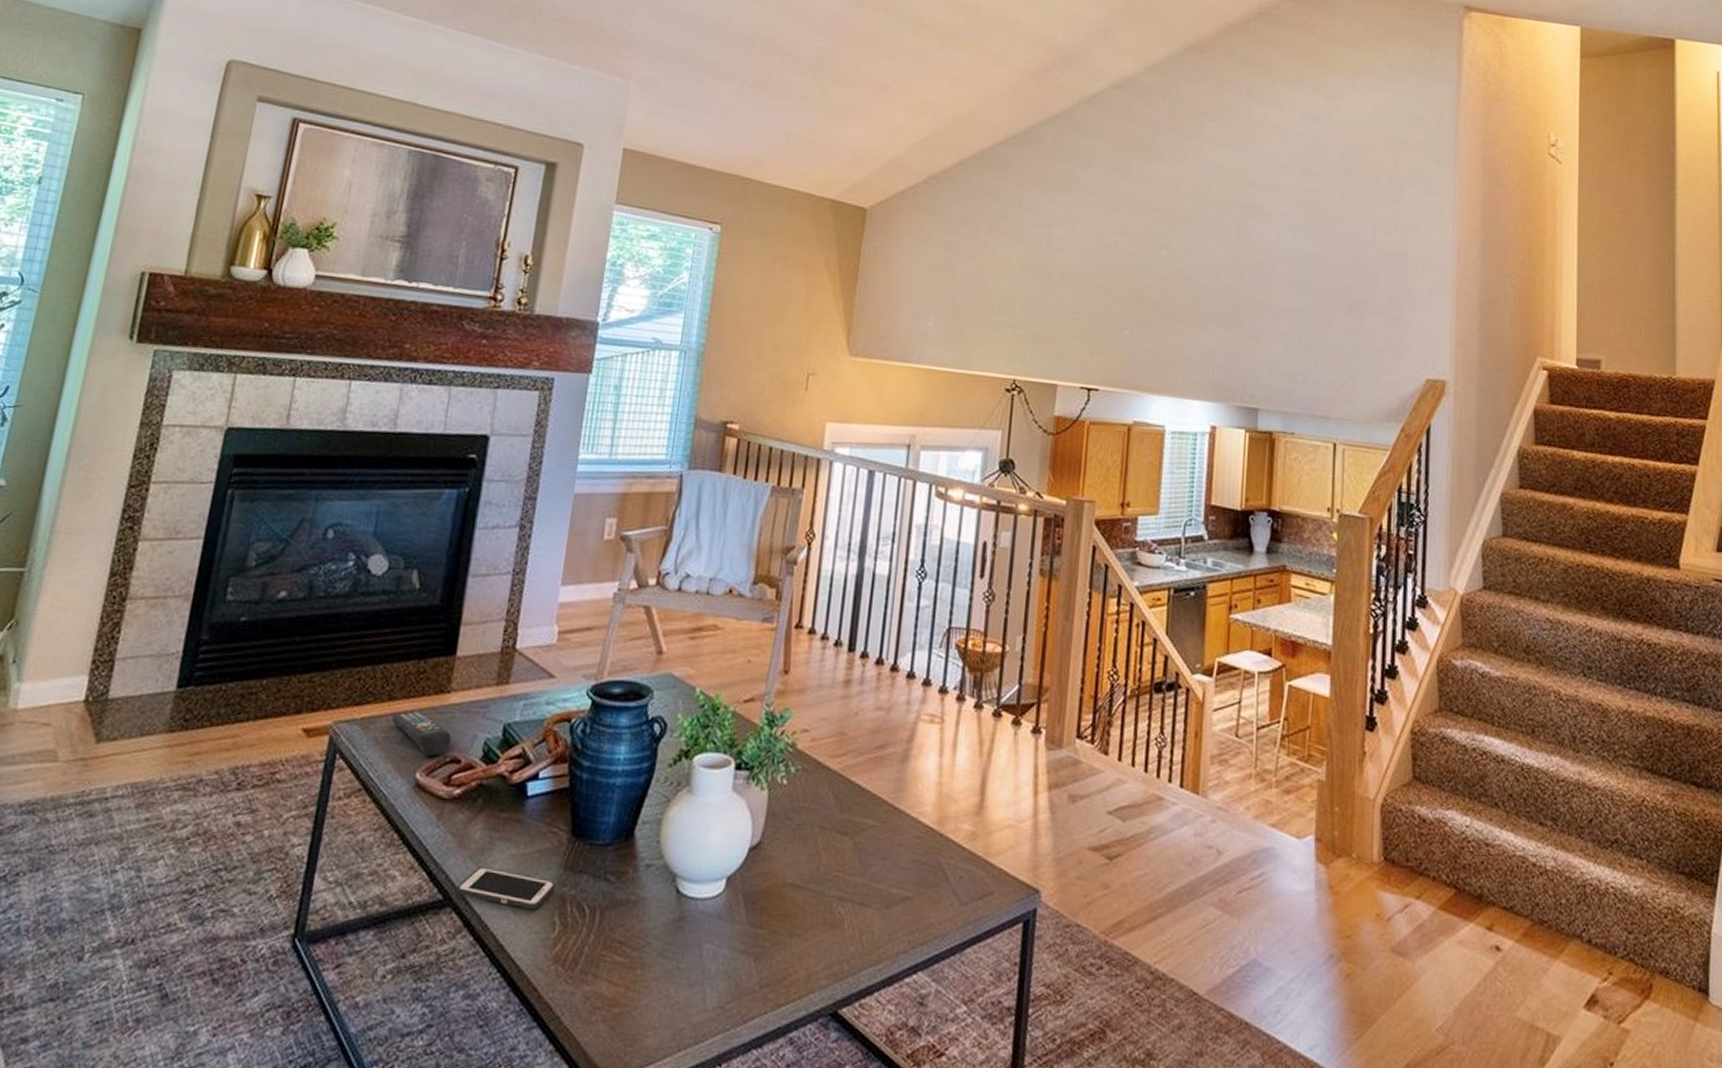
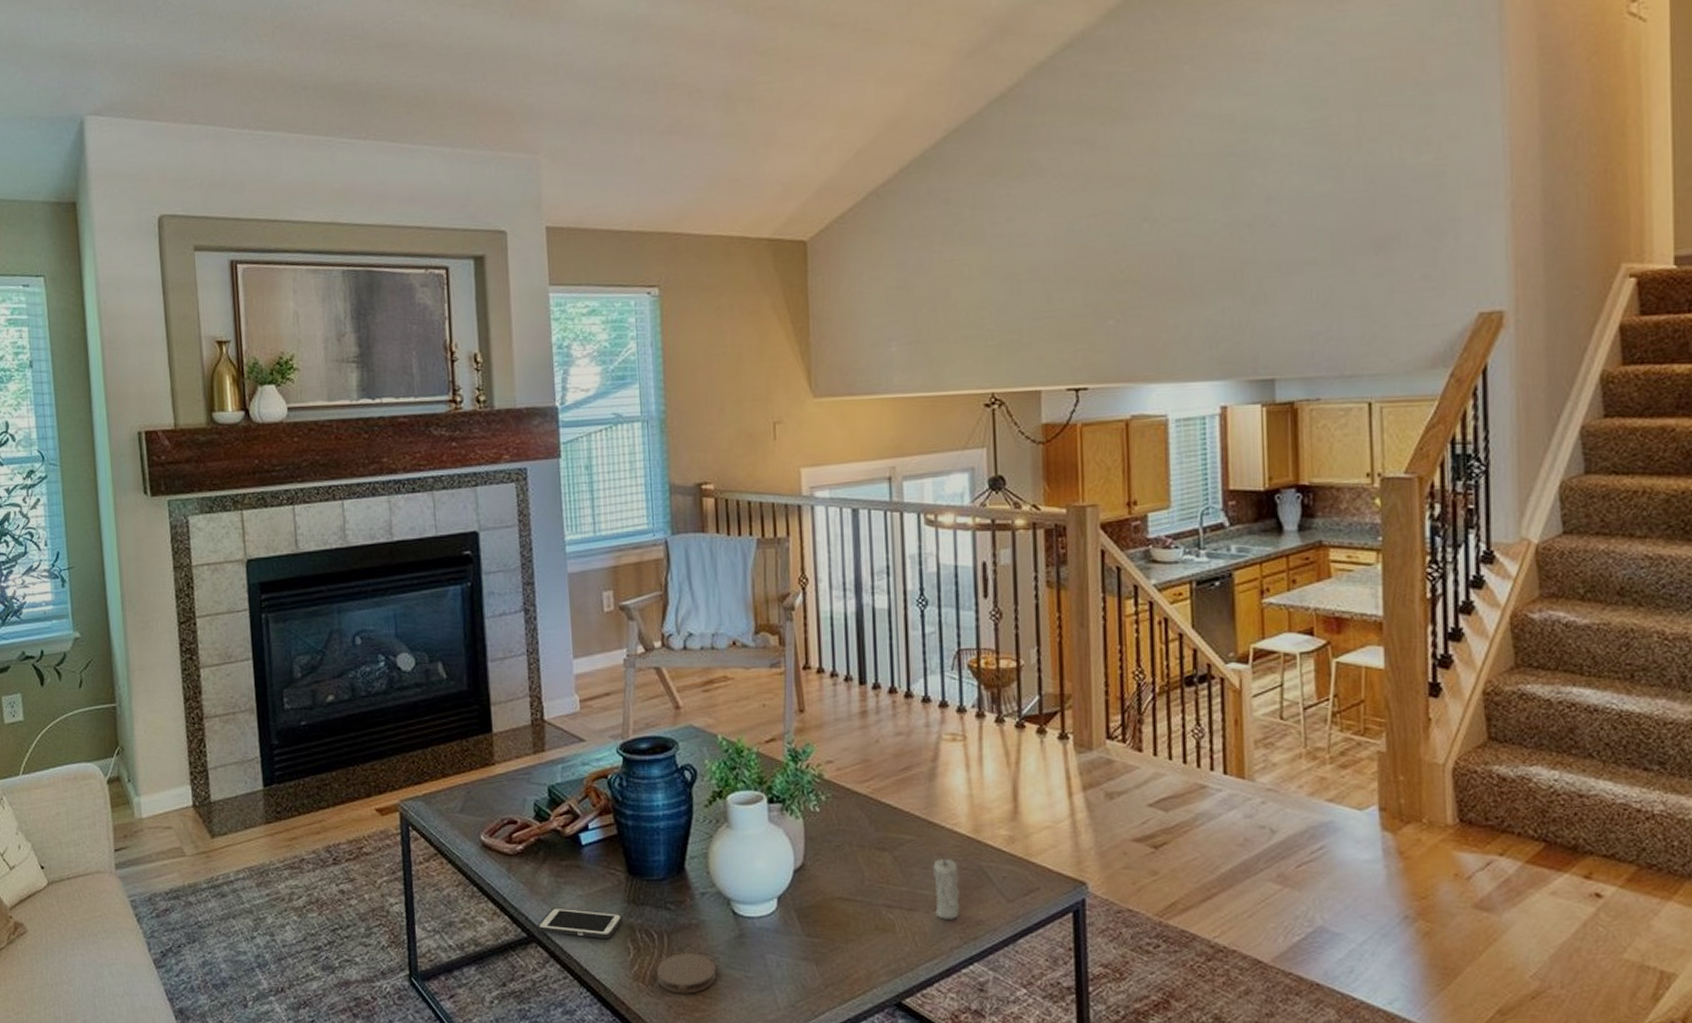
remote control: present [392,711,452,757] -> none [449,784,505,821]
coaster: none [579,934,647,984] -> present [657,952,716,994]
candle: none [887,842,917,920] -> present [933,852,960,919]

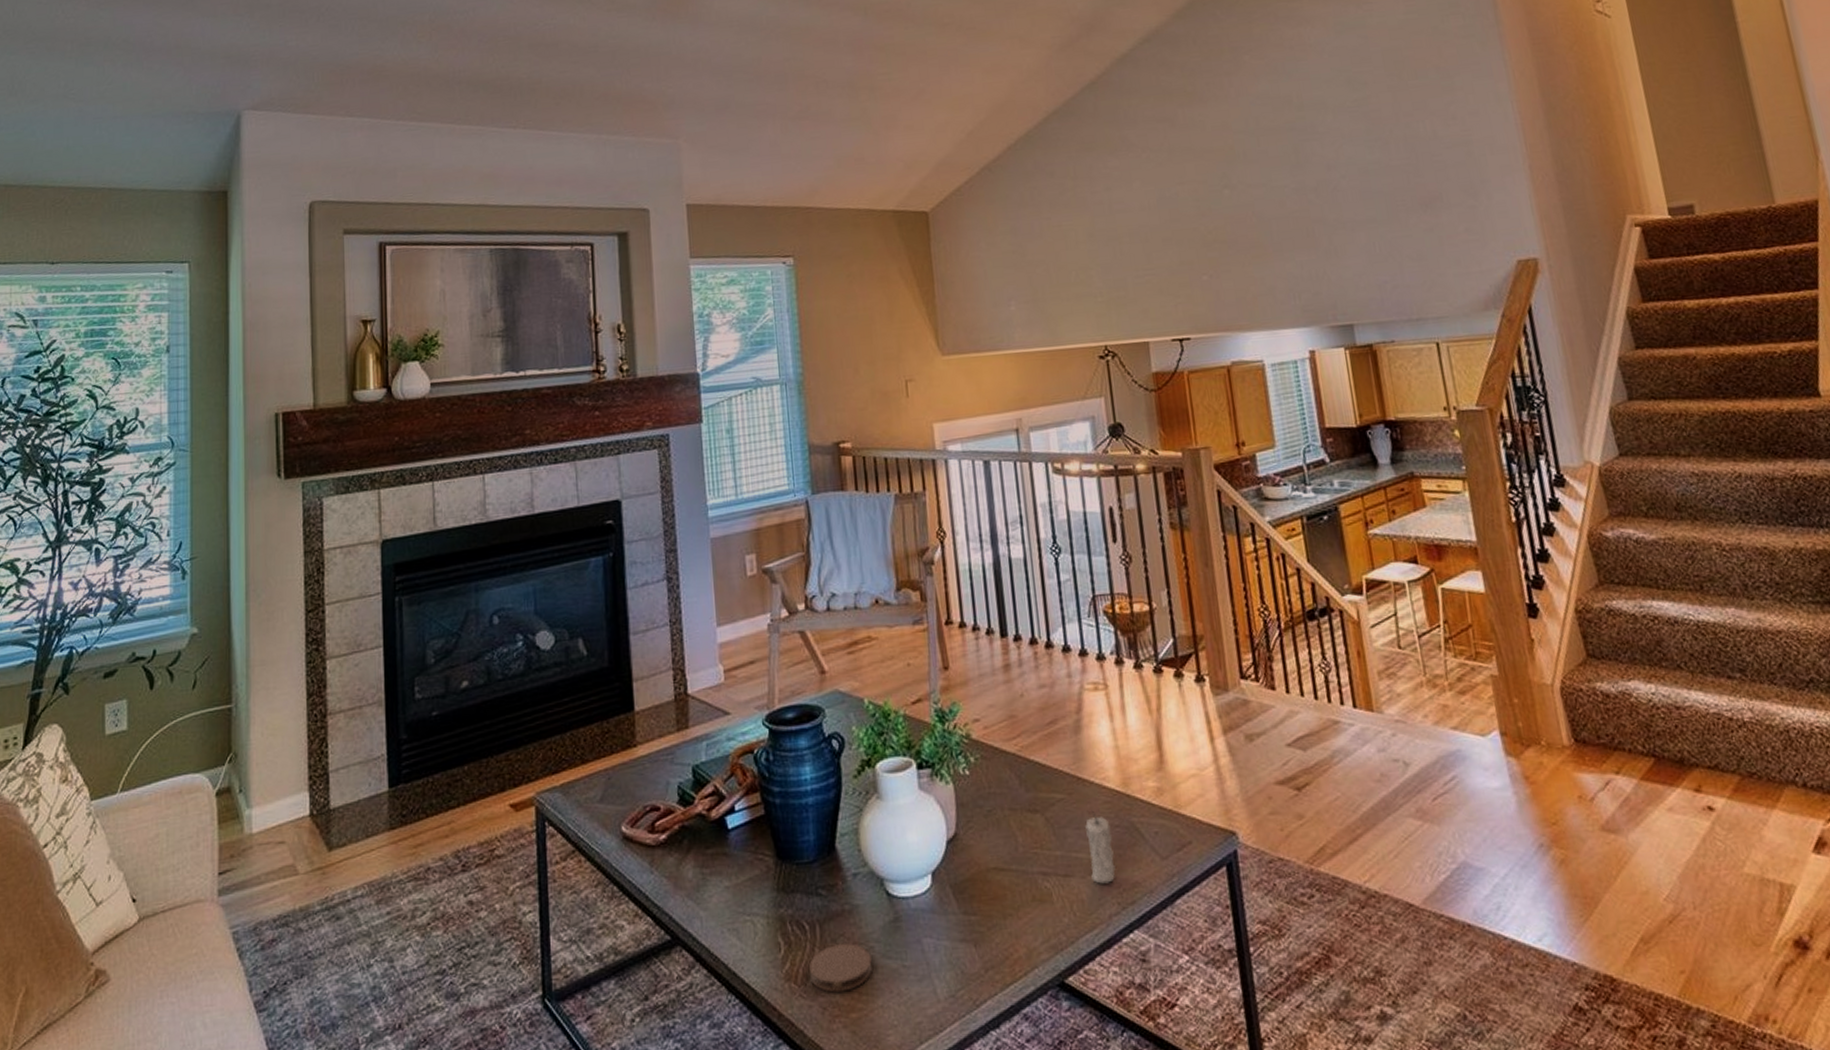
cell phone: present [537,907,623,938] -> none [682,902,772,935]

